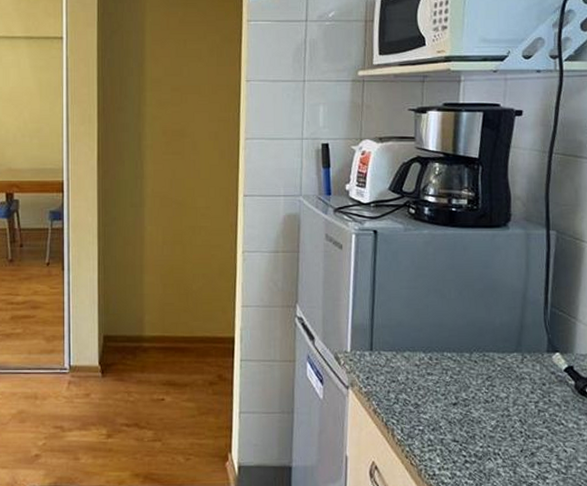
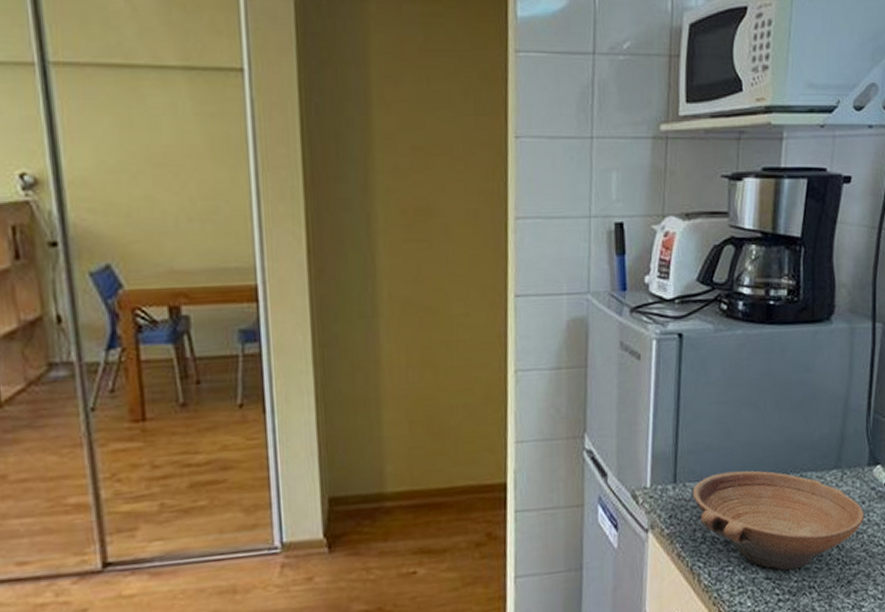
bowl: none [387,345,546,436] -> present [693,470,865,571]

